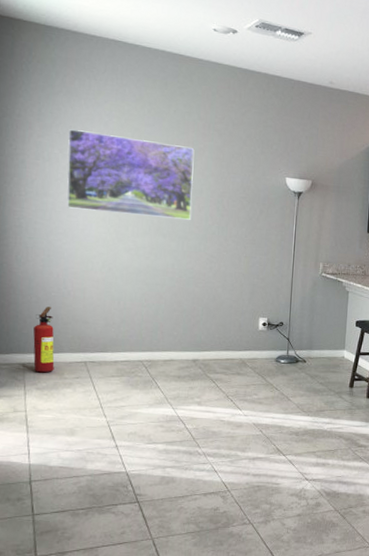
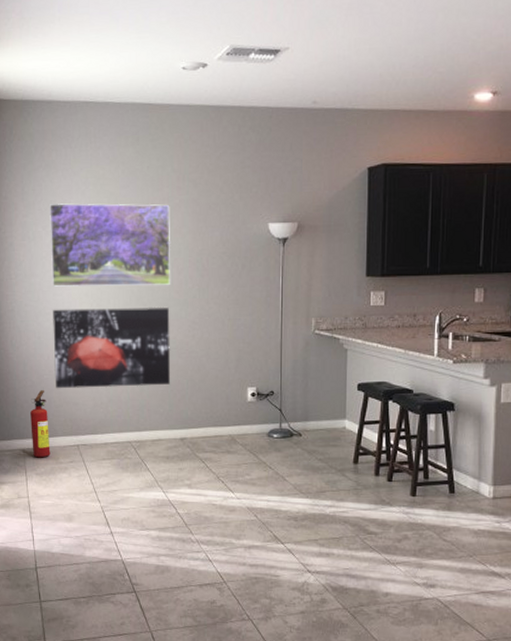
wall art: none [64,229,189,311] -> present [53,308,170,389]

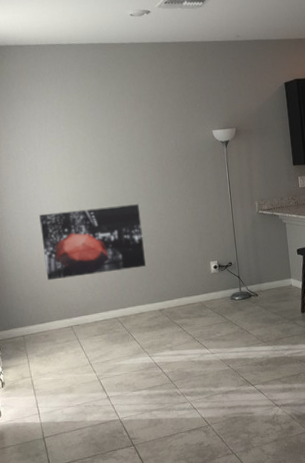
fire extinguisher: present [30,390,51,458] -> none [27,283,48,342]
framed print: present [50,203,171,287] -> none [29,121,139,196]

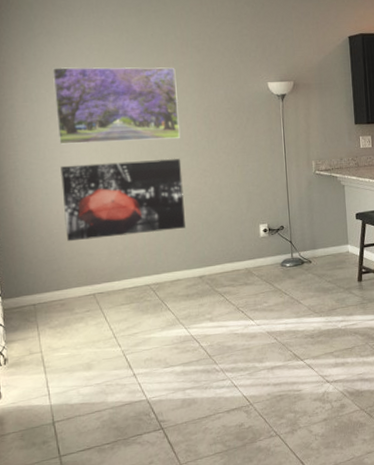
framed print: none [29,121,139,196] -> present [53,67,181,145]

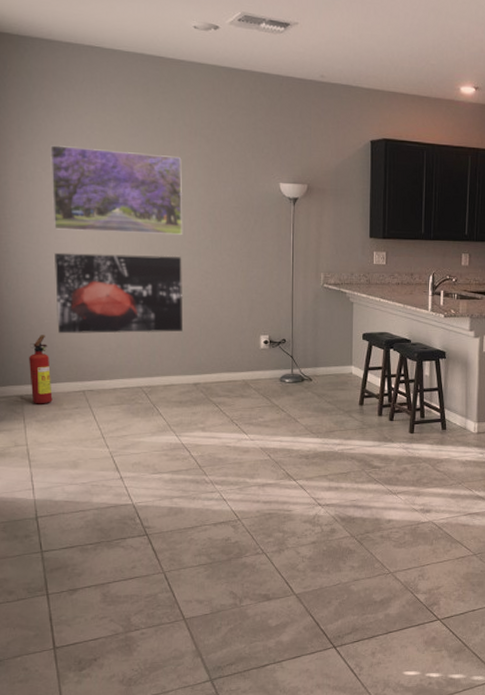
fire extinguisher: none [40,244,65,312] -> present [29,335,53,404]

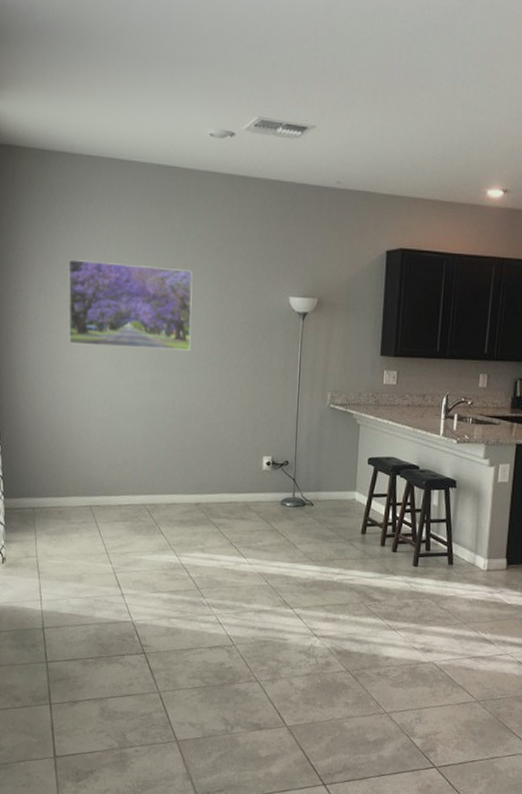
fire extinguisher: present [29,335,53,404] -> none [41,449,62,518]
wall art: present [55,252,182,334] -> none [68,367,189,450]

